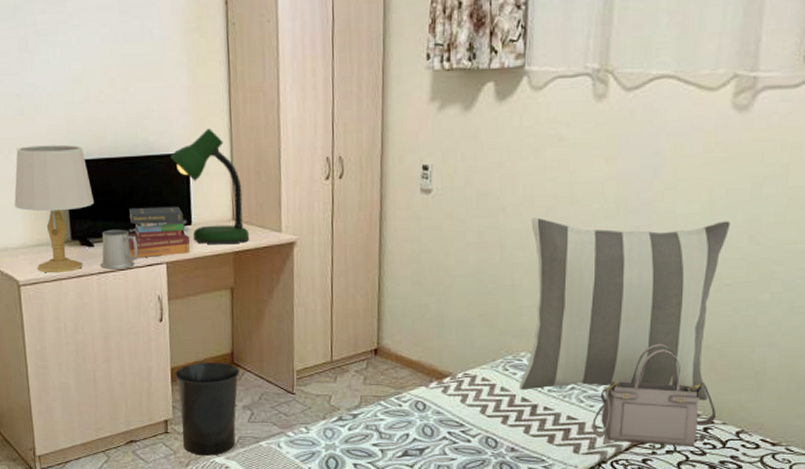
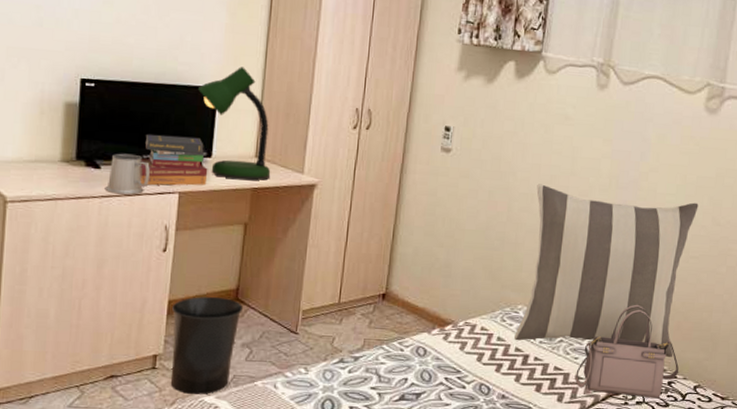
table lamp: present [14,144,94,273] -> none [15,58,108,193]

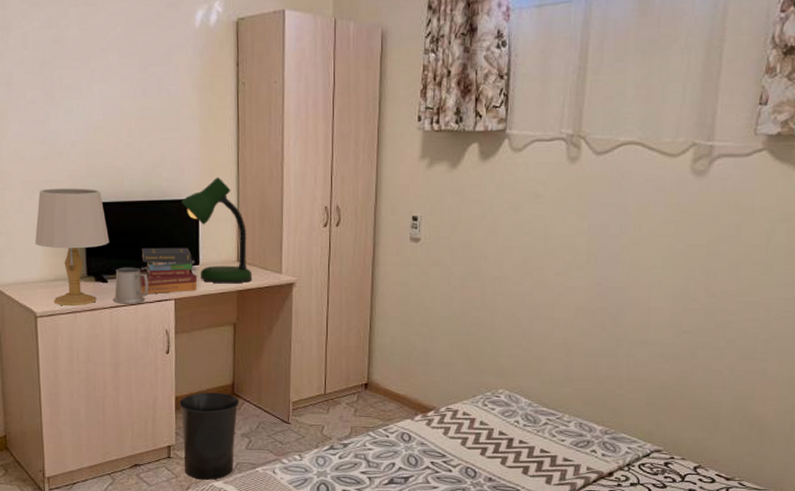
table lamp: none [15,58,108,193] -> present [35,188,109,306]
pillow: present [514,184,699,358] -> none [497,266,689,438]
handbag: present [575,304,679,399] -> none [563,384,676,480]

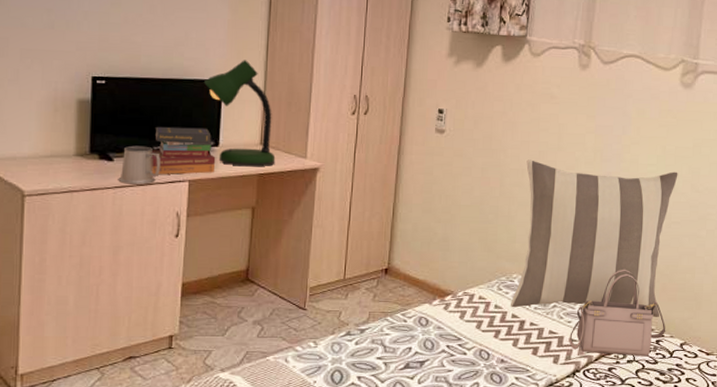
table lamp: present [35,188,109,306] -> none [30,59,119,185]
waste bin: present [179,393,239,480] -> none [186,278,253,371]
pillow: none [497,266,689,438] -> present [511,159,678,318]
handbag: none [563,384,676,480] -> present [569,269,666,357]

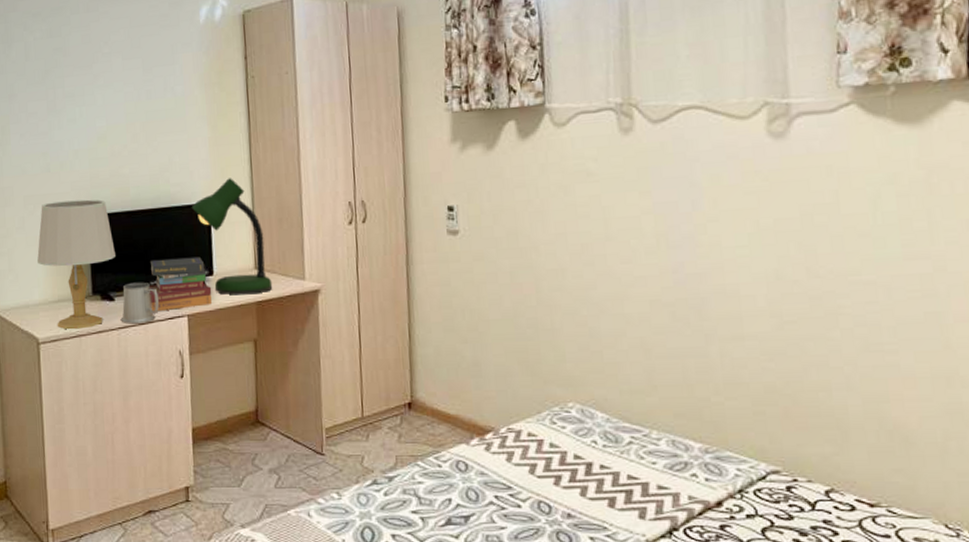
table lamp: none [30,59,119,185] -> present [37,199,115,330]
pillow: present [511,159,678,318] -> none [566,252,787,455]
handbag: present [569,269,666,357] -> none [657,389,800,510]

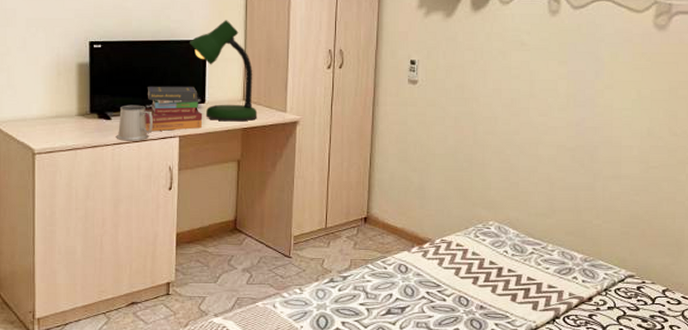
table lamp: present [37,199,115,330] -> none [37,27,114,143]

